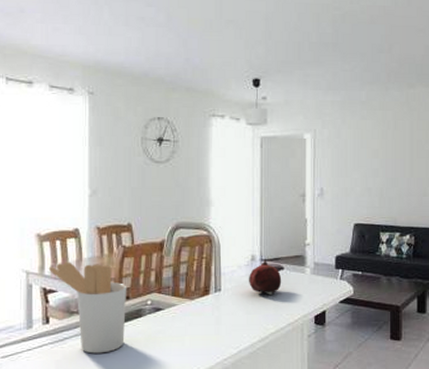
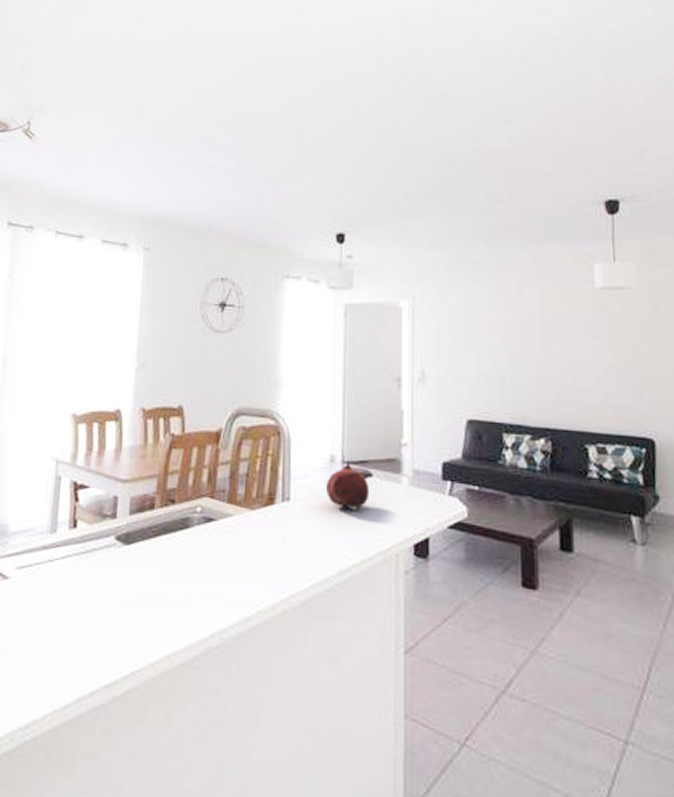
utensil holder: present [49,262,127,354] -> none [83,450,173,574]

